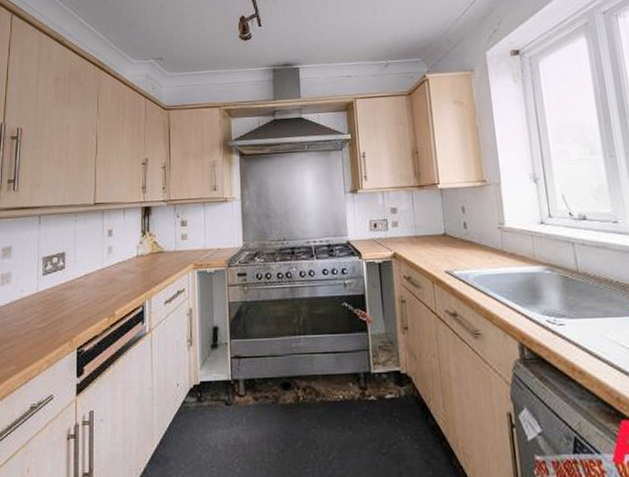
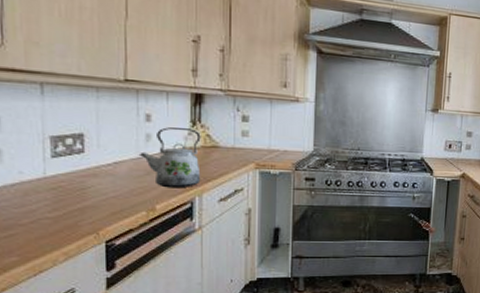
kettle: none [102,238,150,294] -> present [138,127,201,189]

